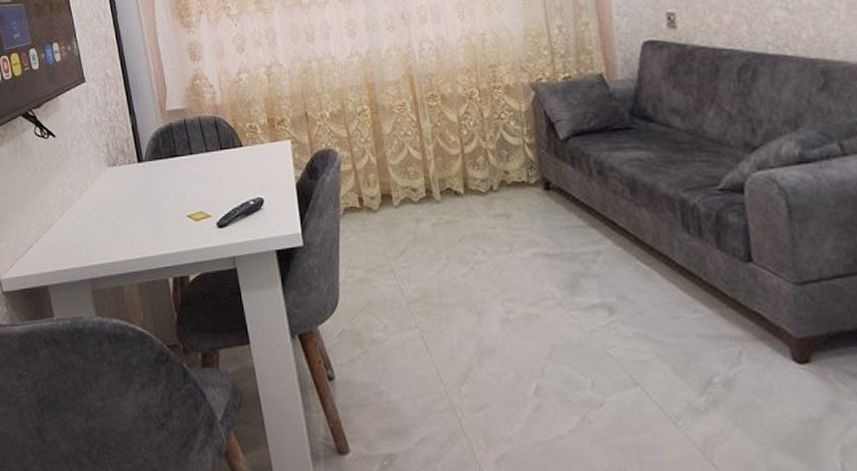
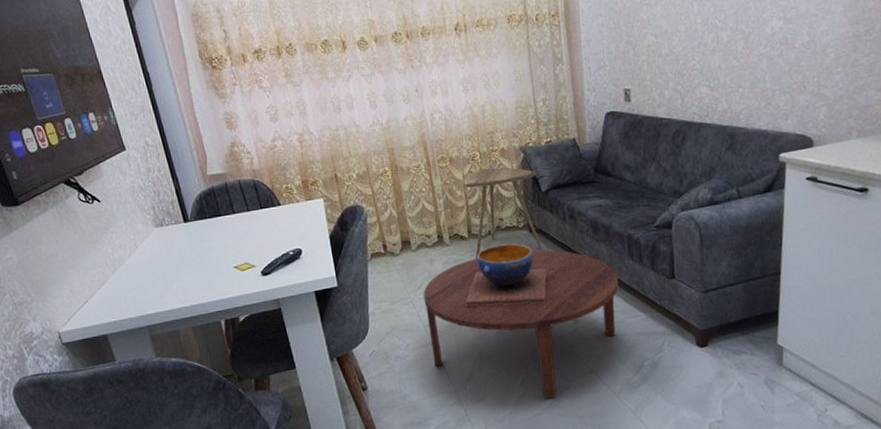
coffee table: none [406,213,670,415] -> present [423,249,619,398]
side table: none [458,108,561,221] -> present [463,167,542,259]
decorative bowl: none [460,203,569,284] -> present [465,243,547,307]

